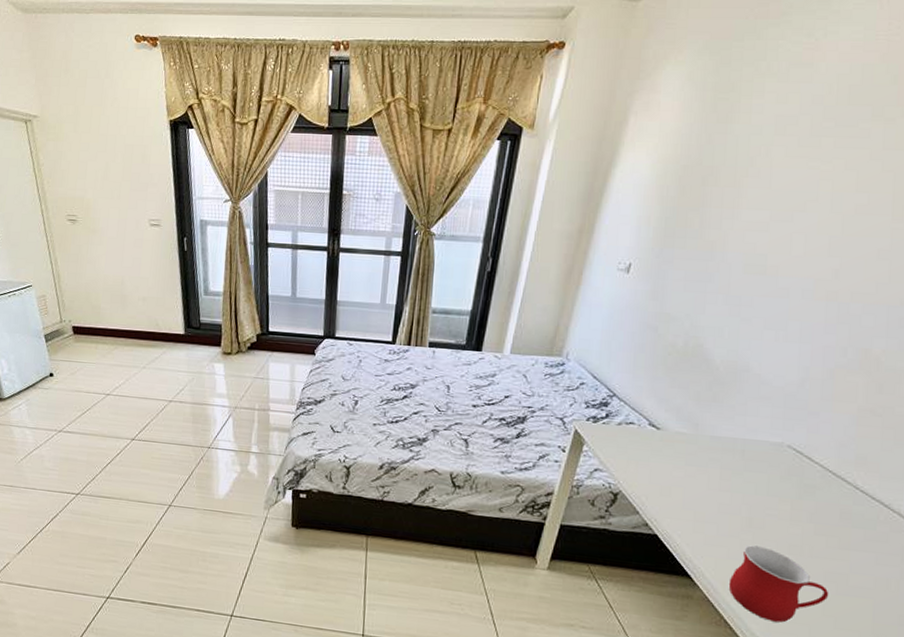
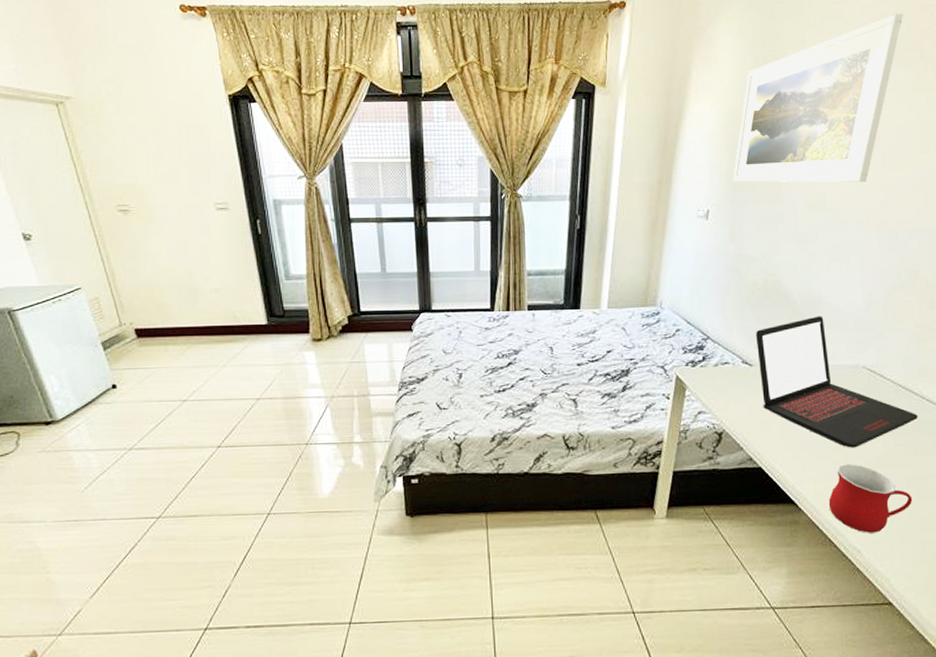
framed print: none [661,62,890,247] -> present [732,13,903,183]
laptop: none [667,386,848,530] -> present [755,316,918,448]

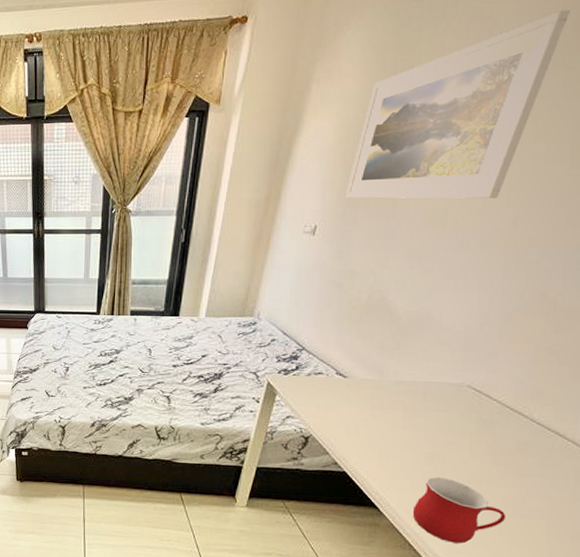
laptop: present [755,316,918,448] -> none [353,333,524,463]

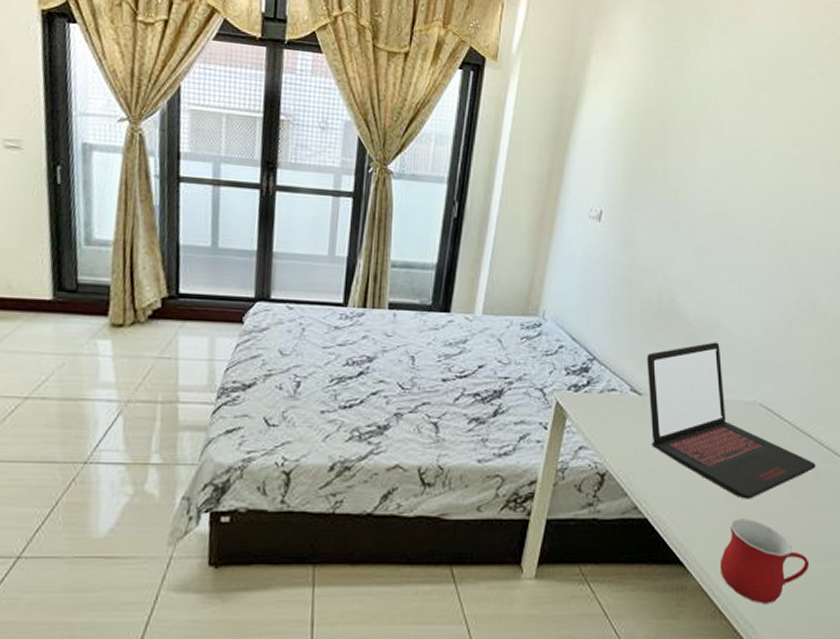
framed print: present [344,9,570,199] -> none [628,25,806,198]
laptop: none [353,333,524,463] -> present [646,342,816,499]

